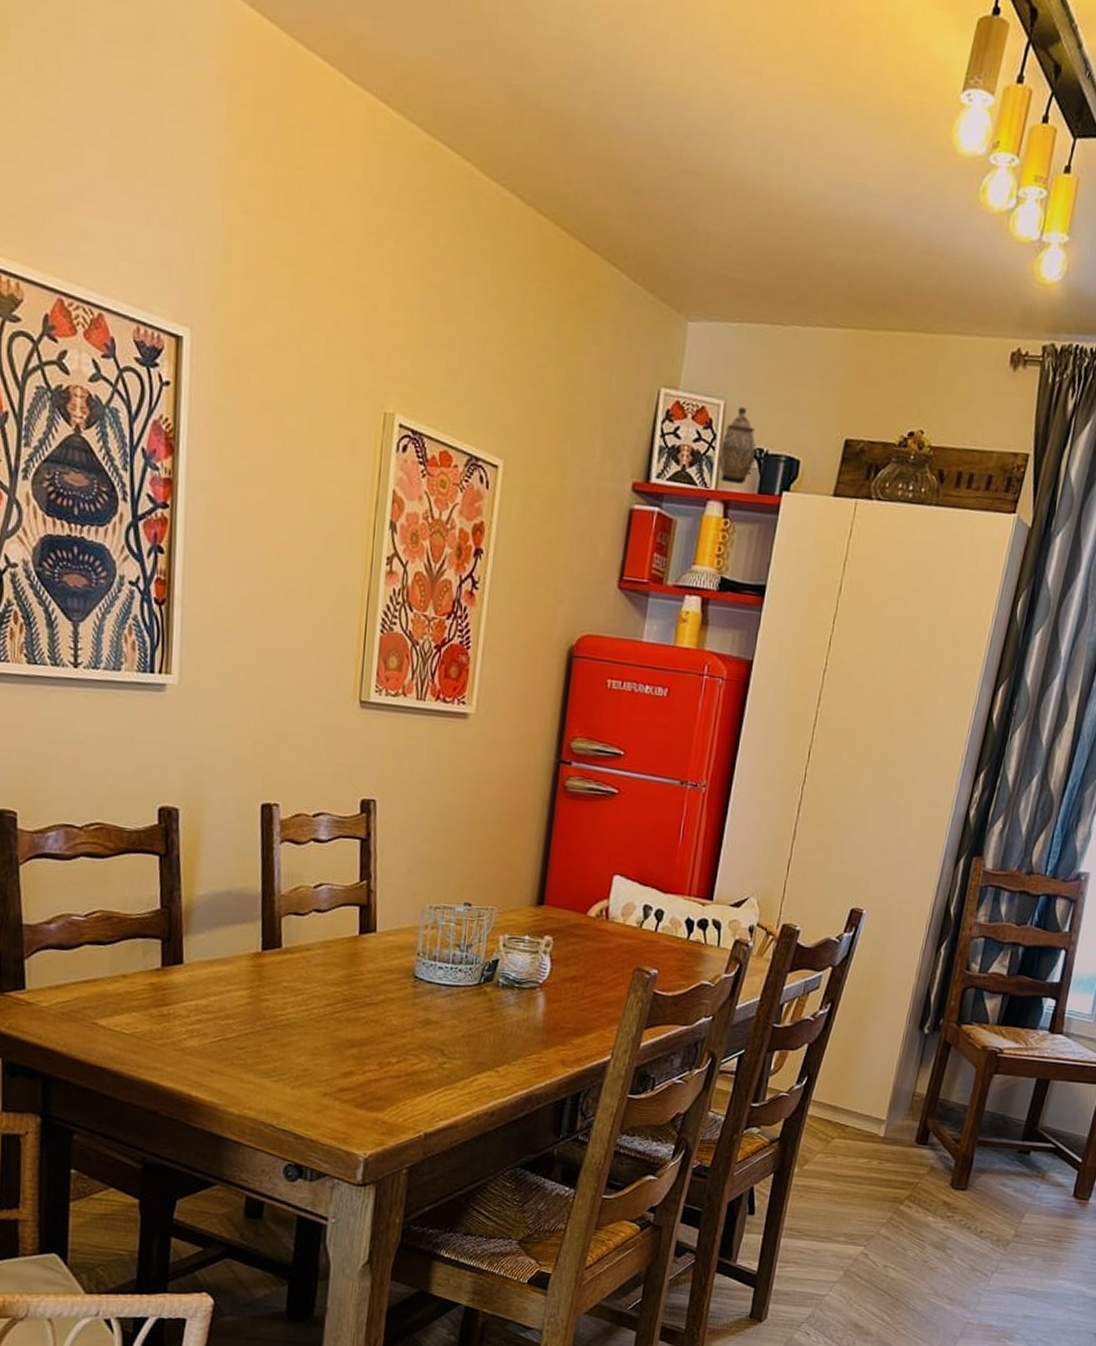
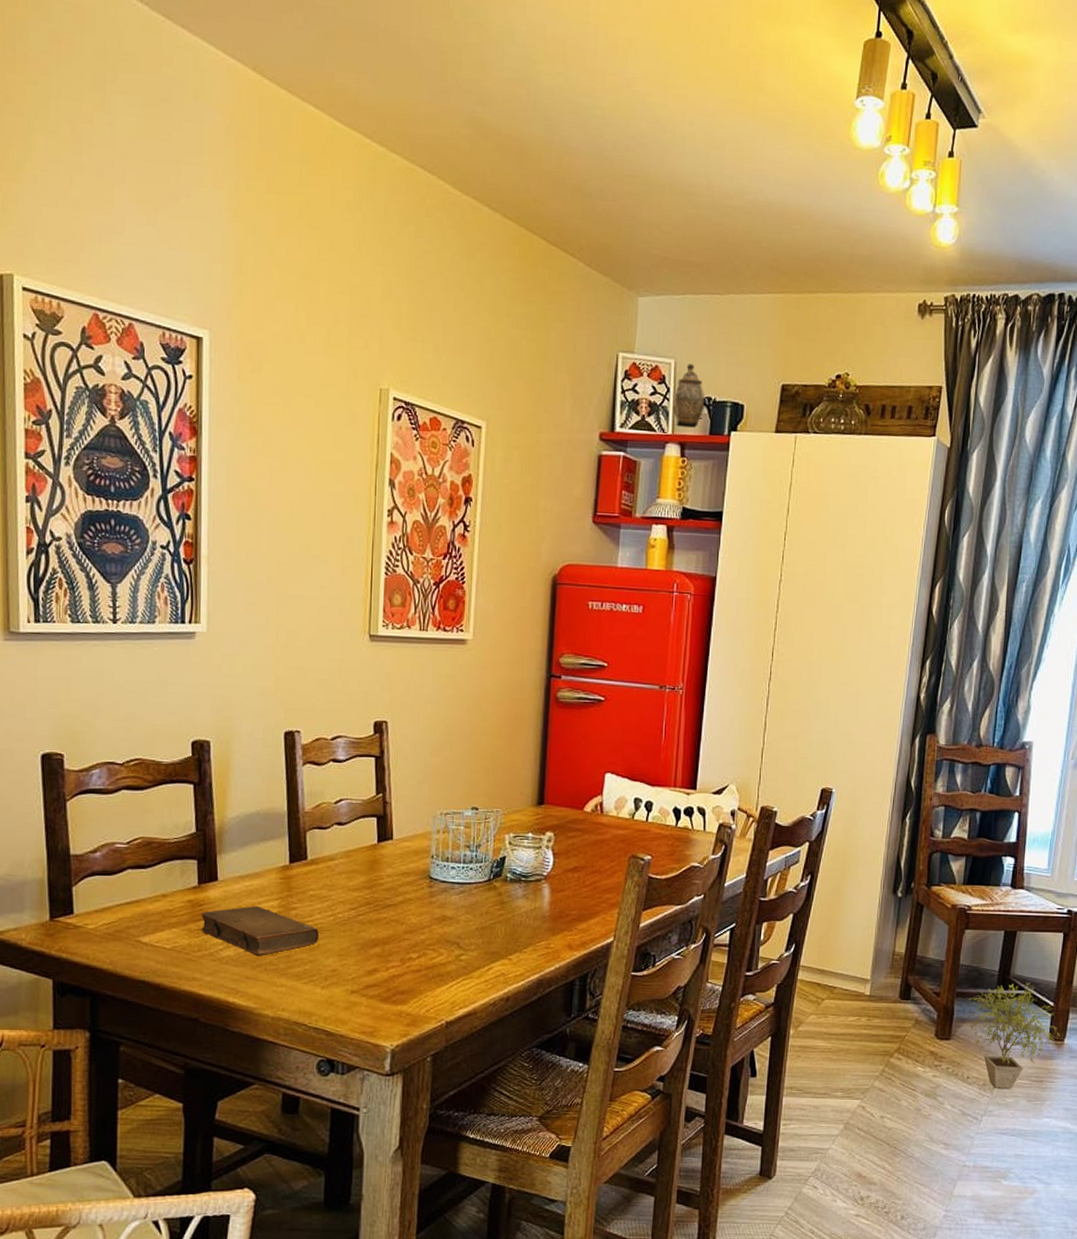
book: none [163,994,292,1048] -> present [201,905,320,955]
potted plant: none [983,1135,1085,1246] -> present [963,982,1060,1088]

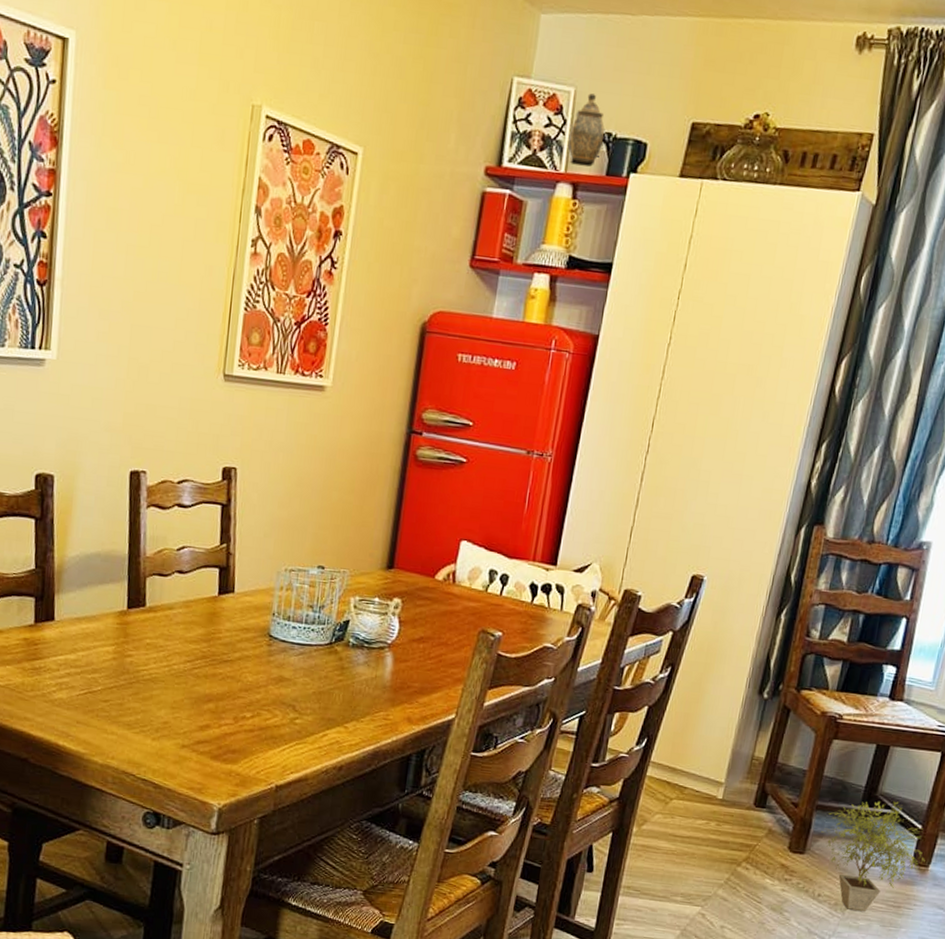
book: present [201,905,320,955] -> none [35,649,154,701]

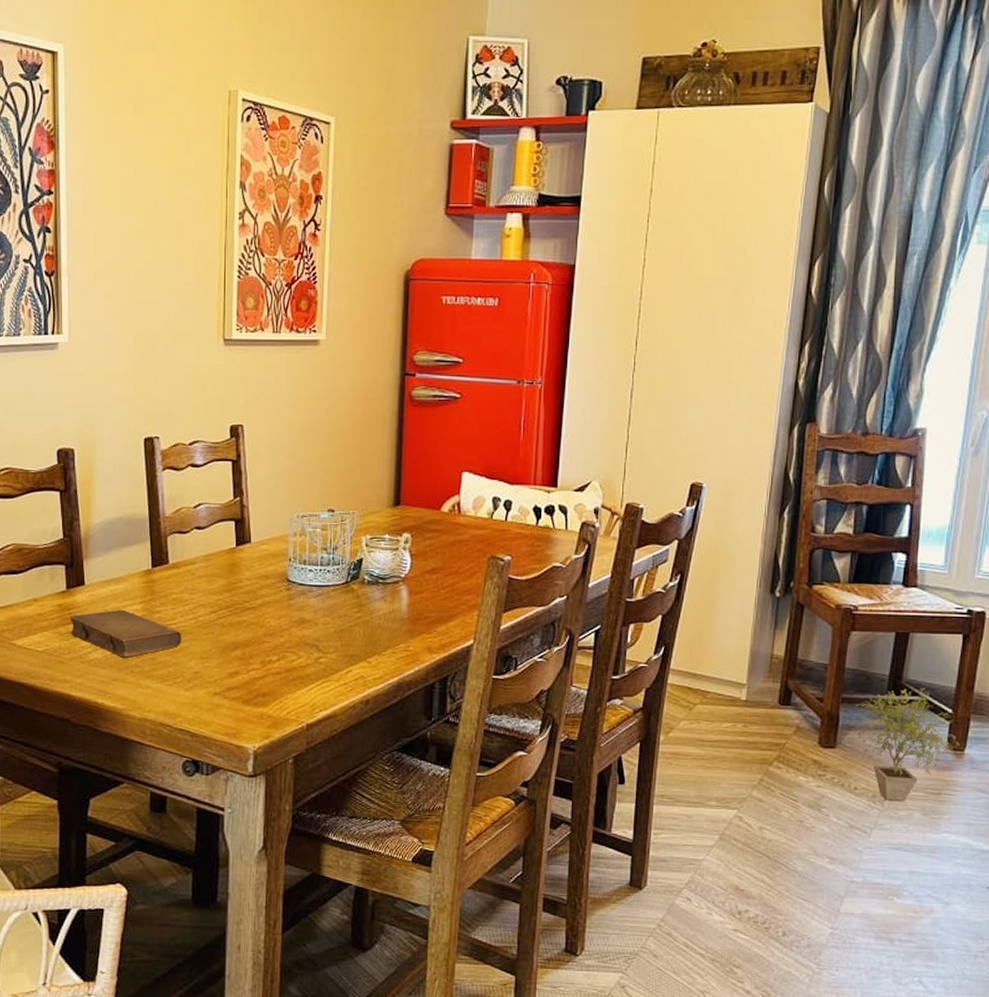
book: none [35,649,154,701] -> present [69,609,182,658]
decorative jar: present [567,93,605,167] -> none [526,42,561,109]

